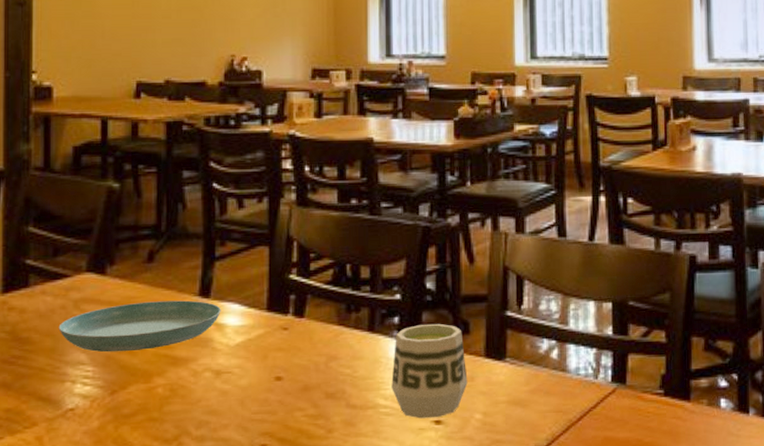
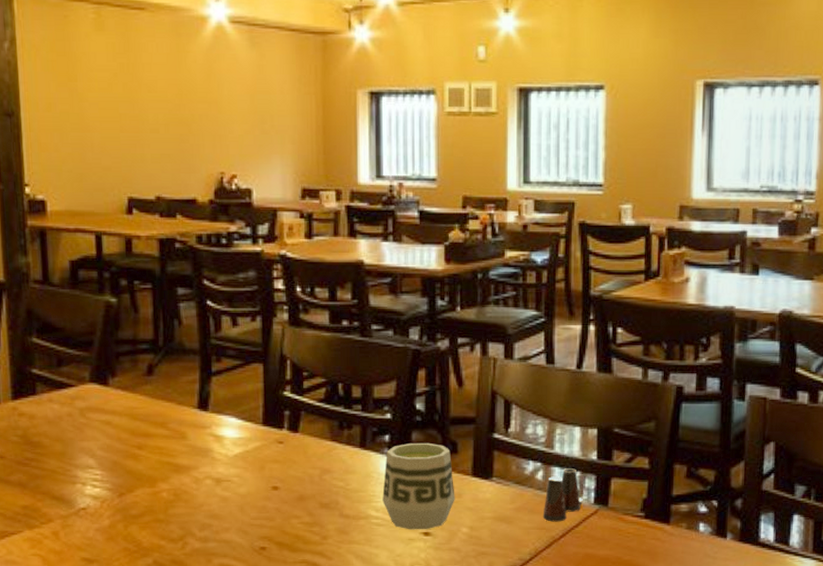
saucer: present [58,300,221,353] -> none [67,412,219,458]
salt shaker: none [559,345,600,404] -> present [542,468,583,522]

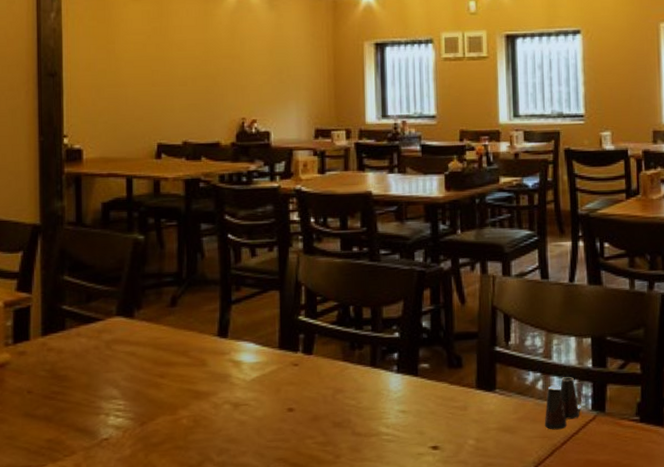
cup: present [382,442,455,530] -> none [392,358,461,445]

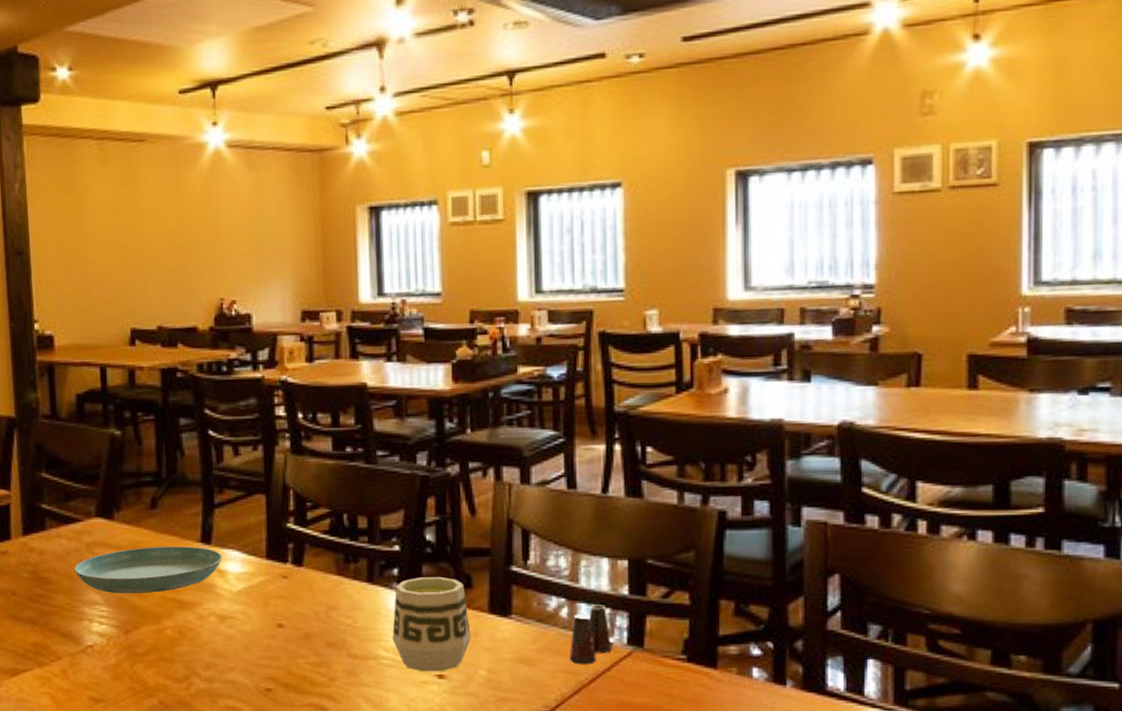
saucer: none [93,340,238,388] -> present [74,546,223,594]
cup: none [392,358,461,445] -> present [392,576,471,672]

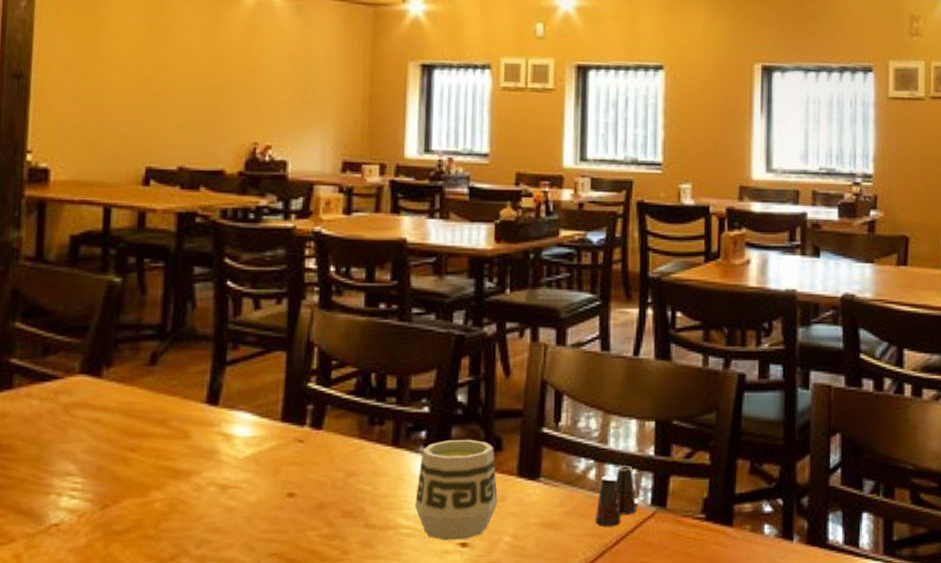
saucer: present [74,546,223,594] -> none [45,408,230,463]

